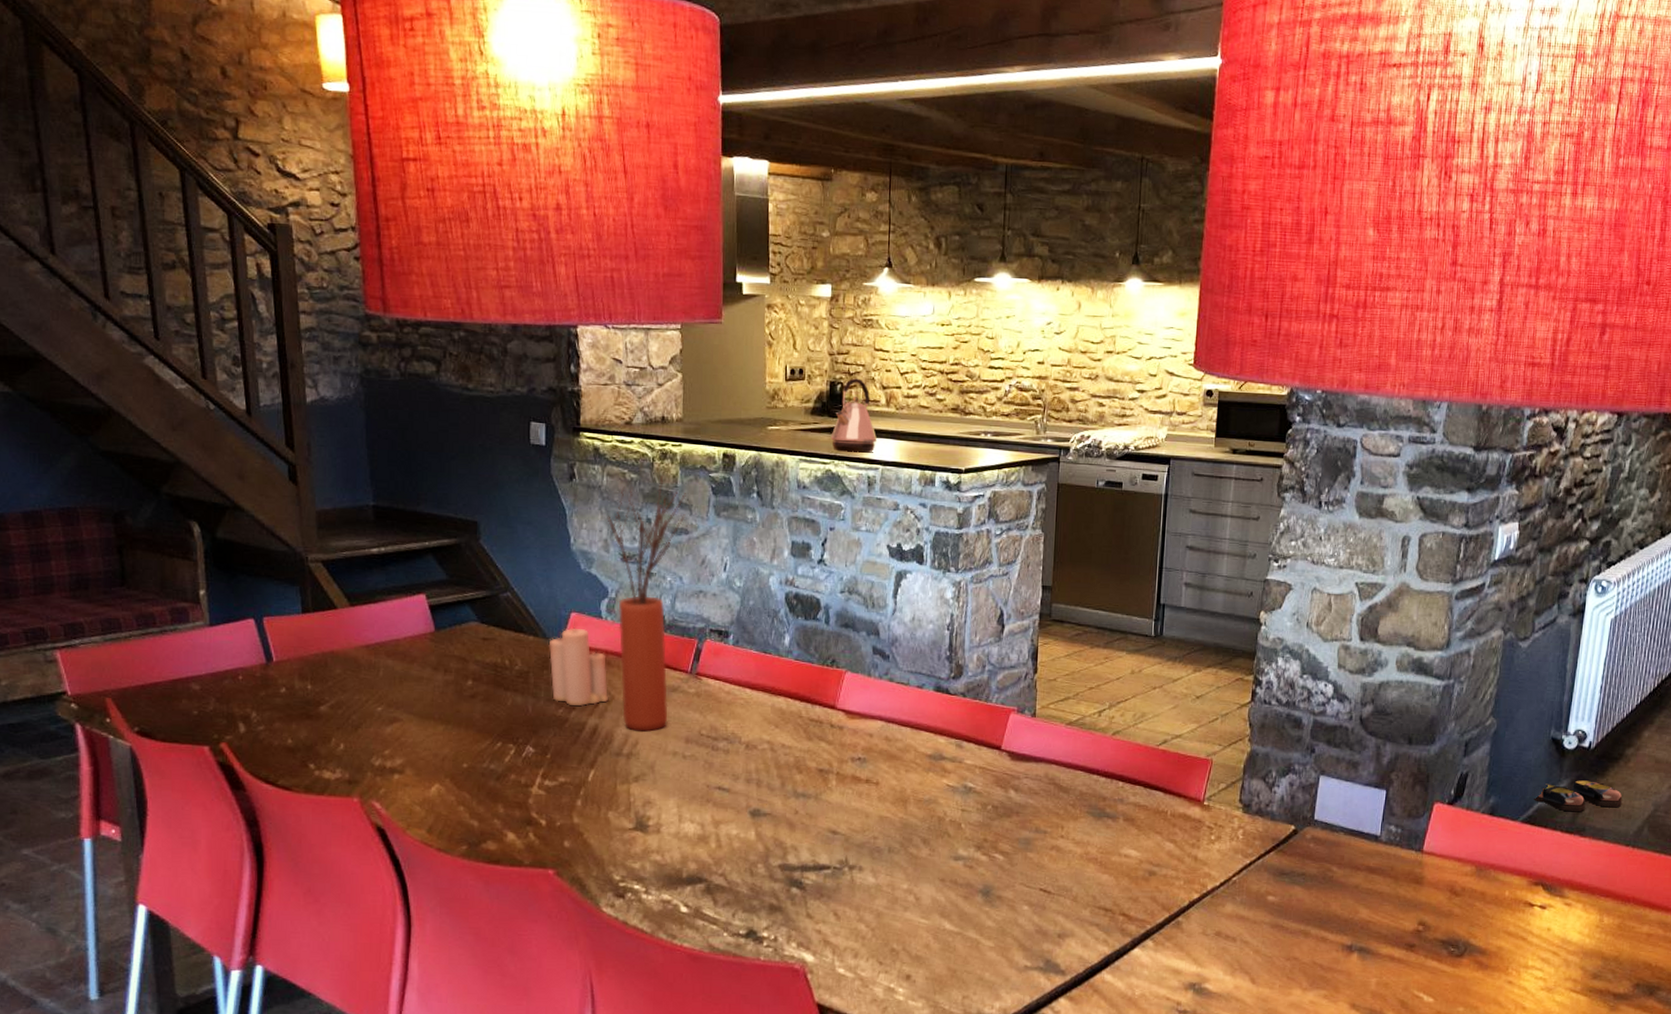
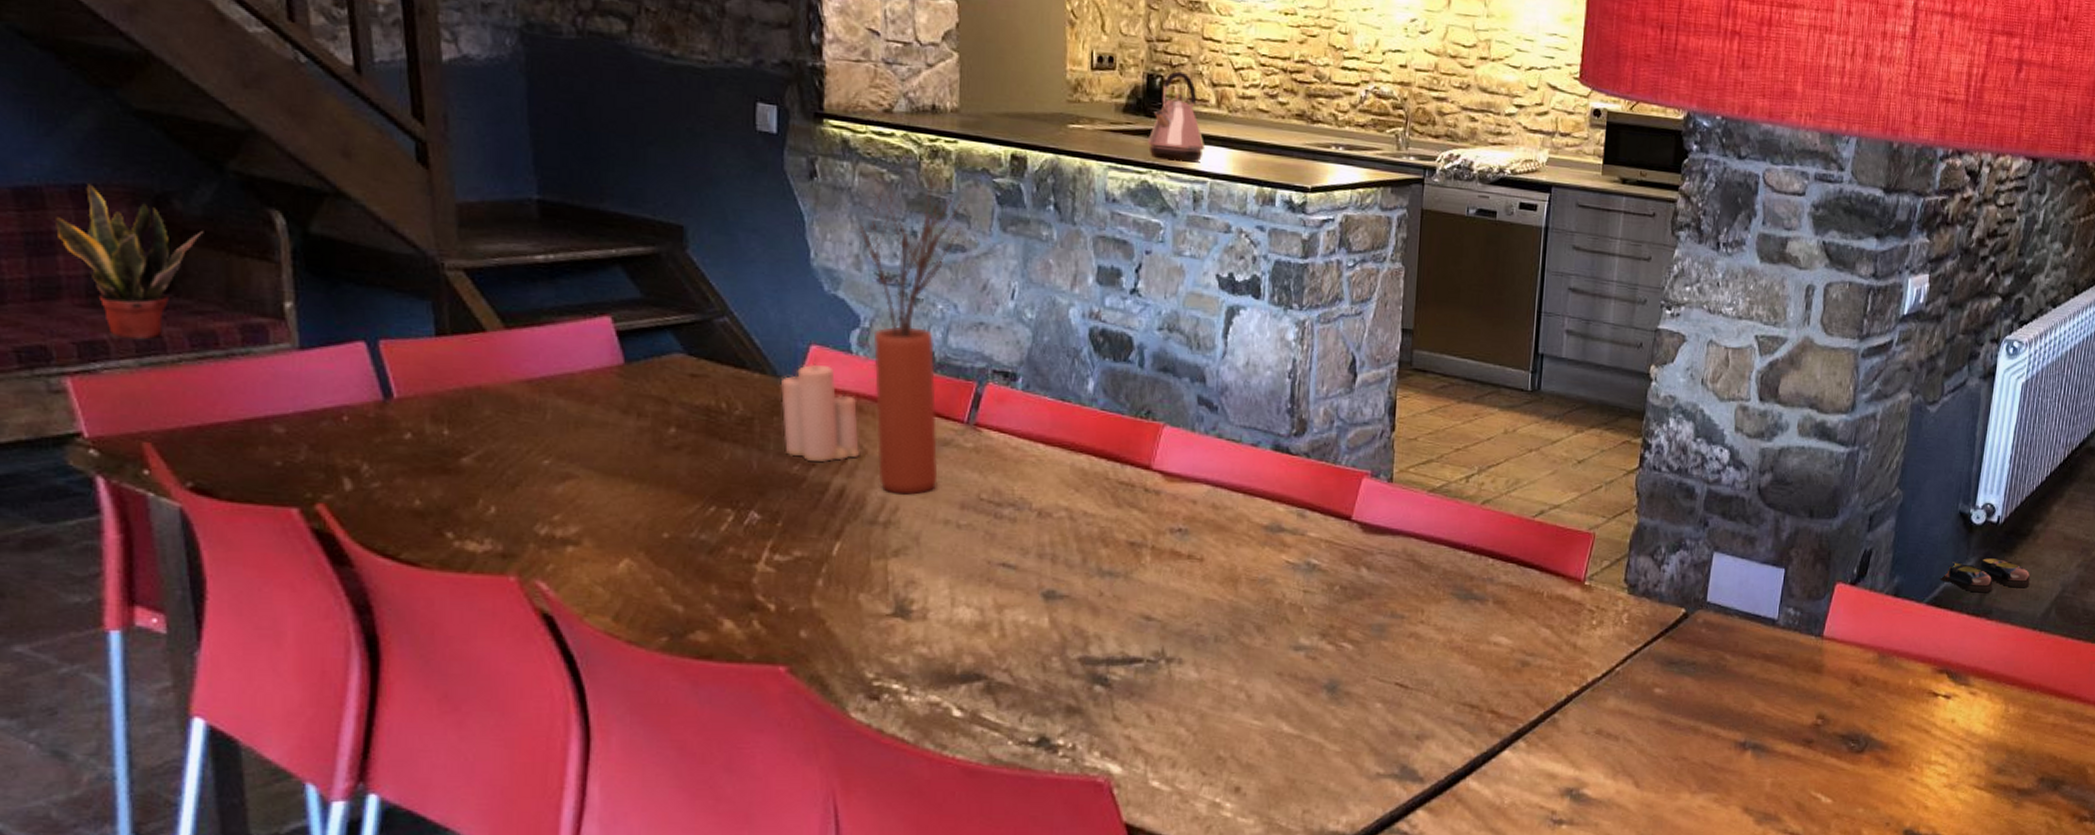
potted plant: none [50,507,146,623] -> present [56,183,204,341]

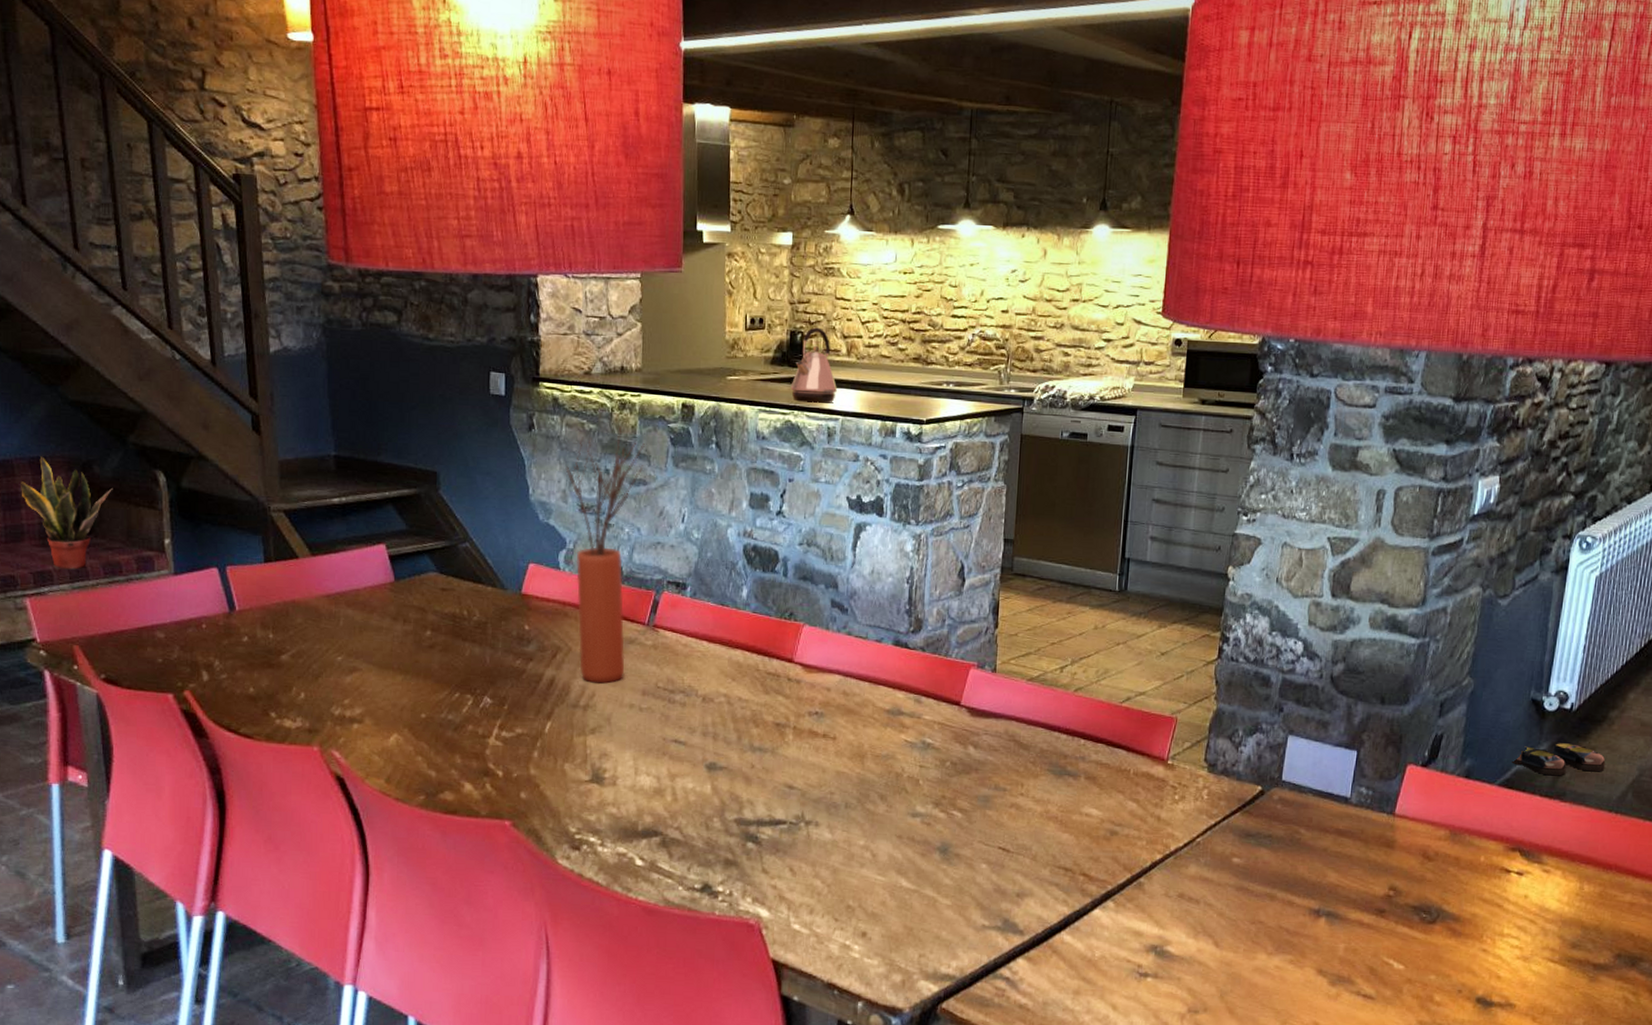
candle: present [780,359,861,462] -> none [506,575,566,657]

